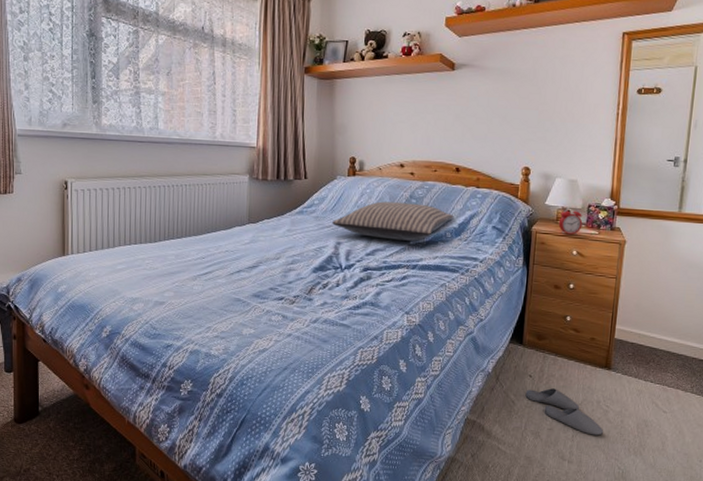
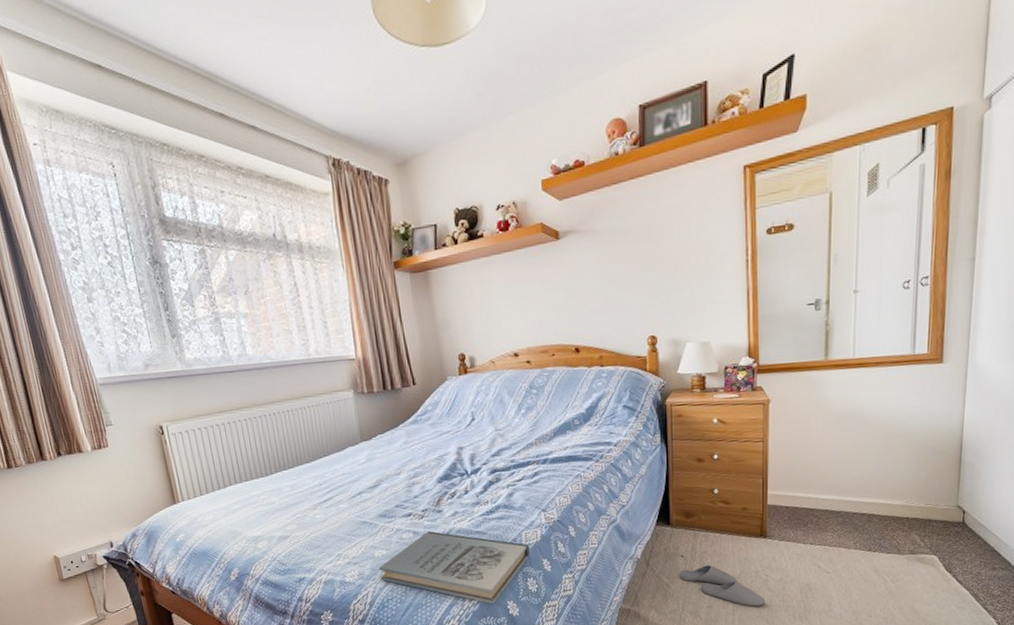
book: none [244,317,389,396] -> present [379,531,530,604]
pillow: present [332,201,454,241] -> none [450,393,580,437]
alarm clock: present [558,206,583,235] -> none [694,371,721,403]

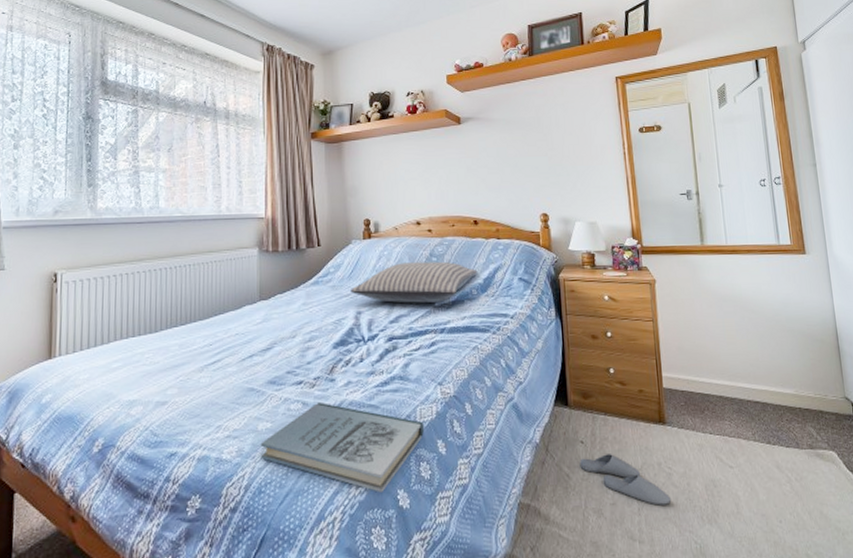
pillow: none [450,393,580,437] -> present [350,261,478,303]

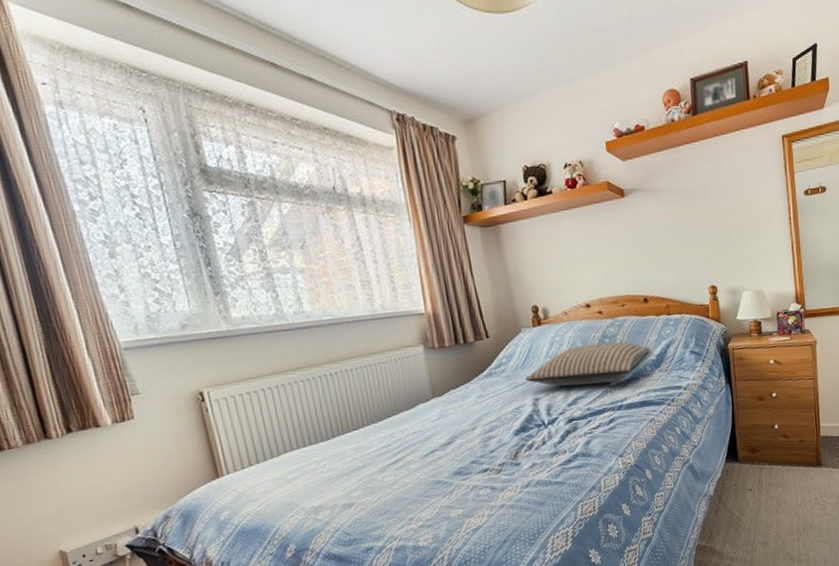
book: present [260,403,424,493] -> none [455,485,609,554]
slippers: present [579,454,672,506] -> none [748,496,825,532]

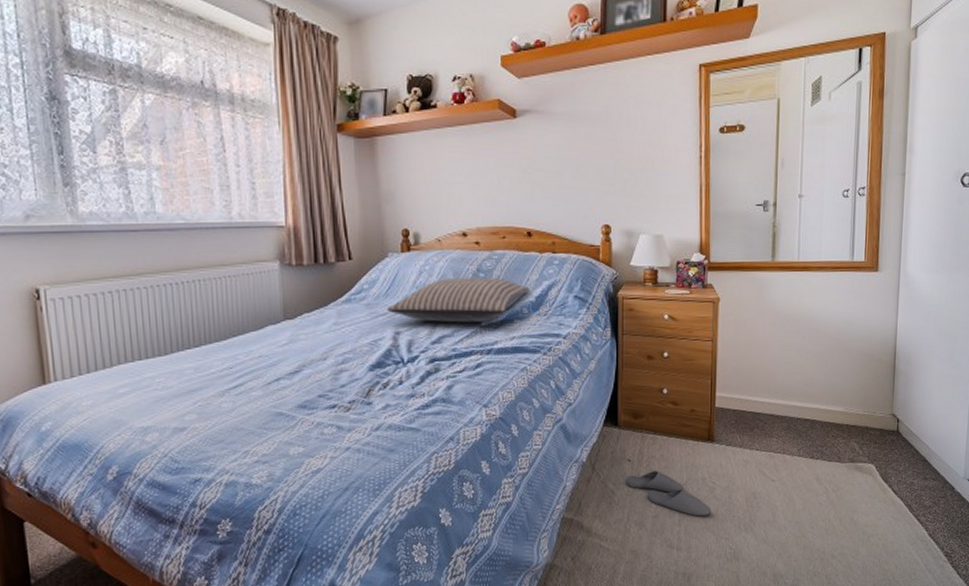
slippers: none [748,496,825,532] -> present [625,471,712,517]

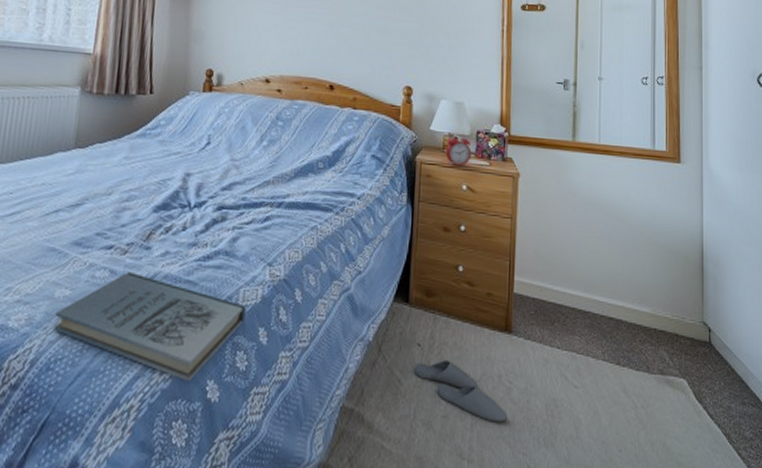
book: none [293,426,467,512] -> present [53,272,246,381]
pillow: present [387,277,530,323] -> none [181,123,327,173]
alarm clock: none [646,265,672,297] -> present [445,133,472,166]

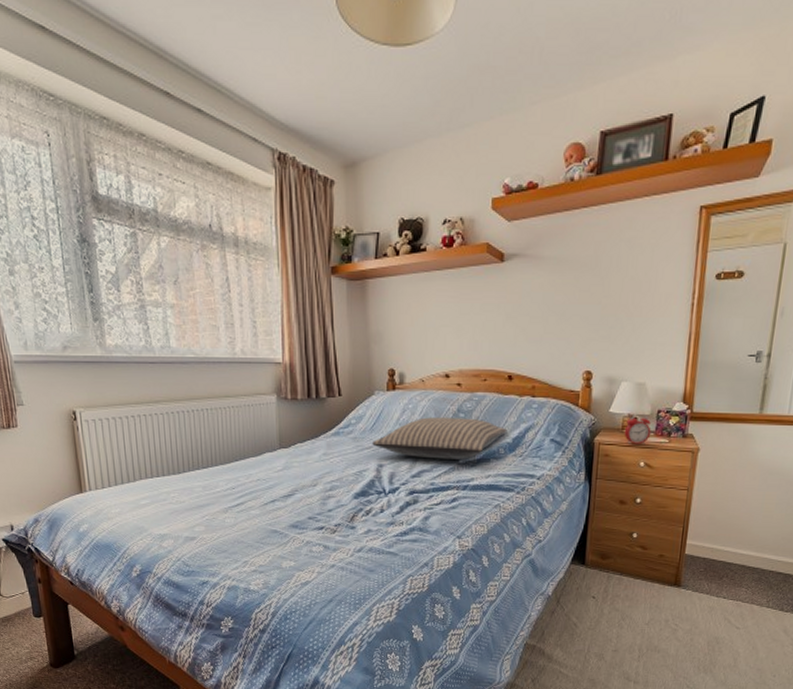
book: present [53,272,246,381] -> none [285,547,440,626]
pillow: none [181,123,327,173] -> present [372,417,508,460]
slippers: present [413,360,508,423] -> none [588,609,672,655]

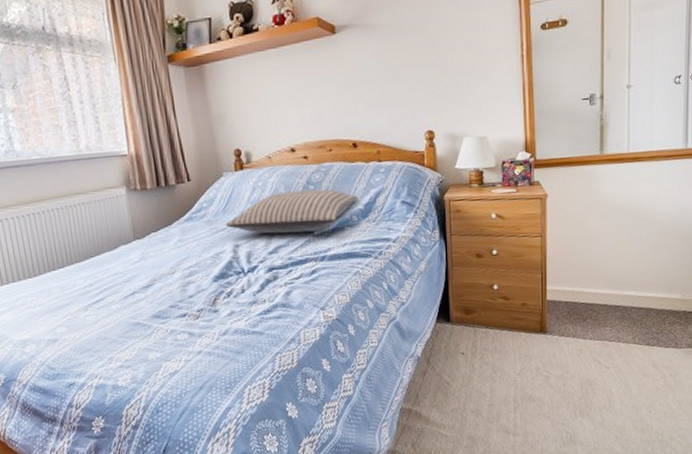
alarm clock: present [624,413,651,444] -> none [472,166,498,198]

